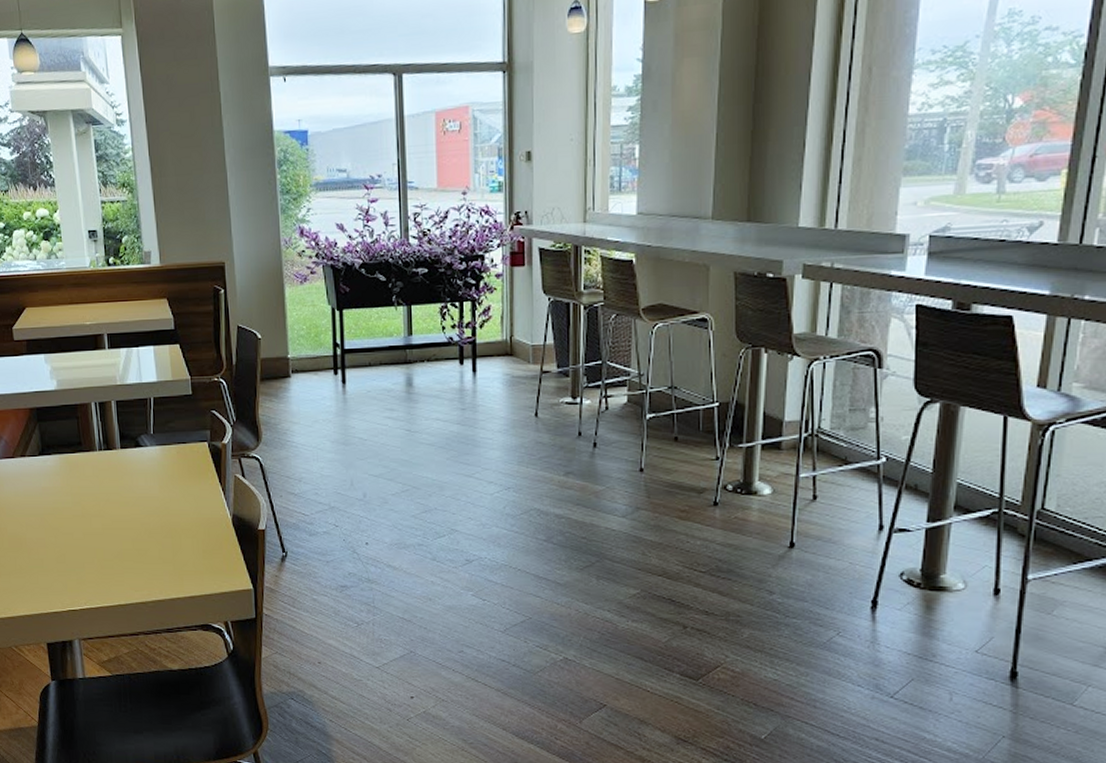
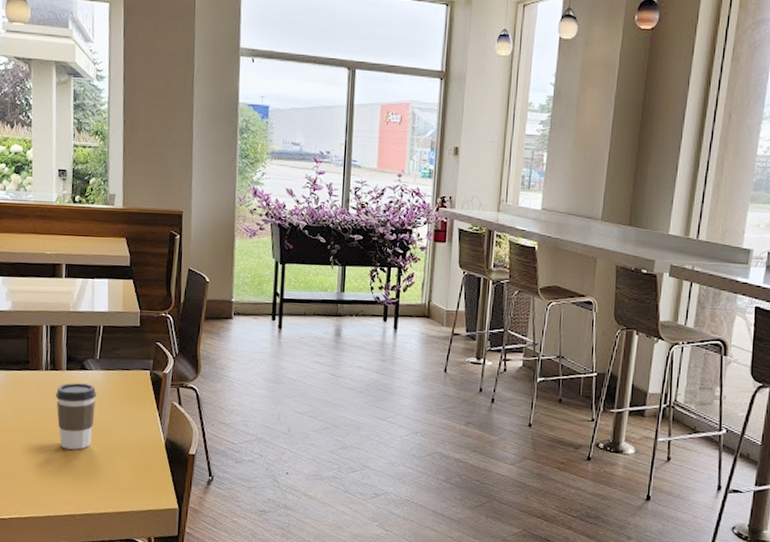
coffee cup: none [112,462,156,533] -> present [55,383,97,450]

